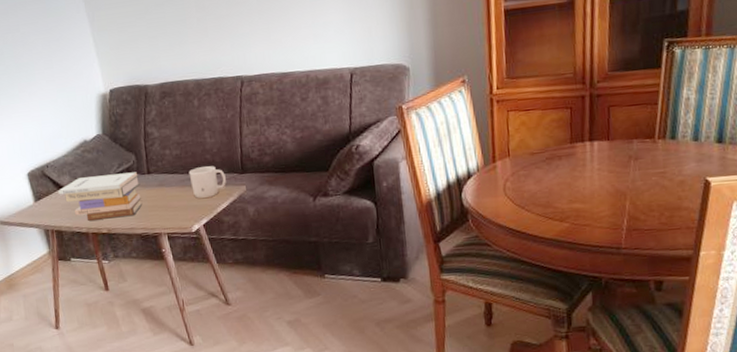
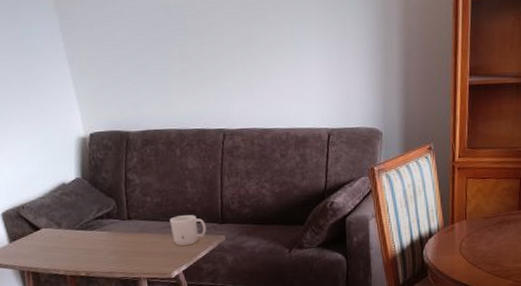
books: present [58,172,142,221] -> none [34,217,122,263]

